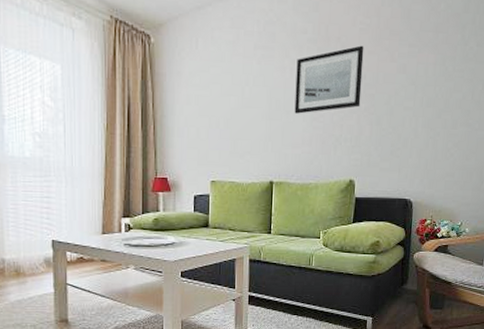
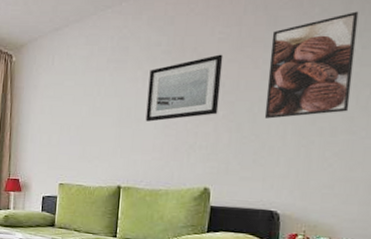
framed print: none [400,10,475,112] -> present [264,11,359,119]

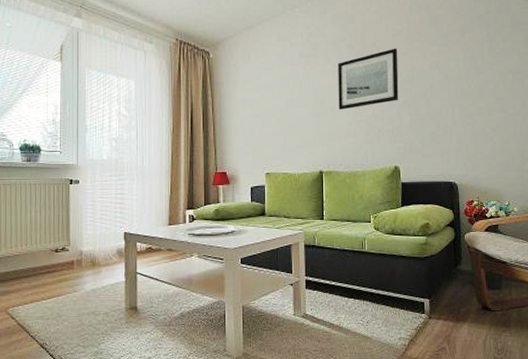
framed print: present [264,11,359,119] -> none [434,11,499,102]

